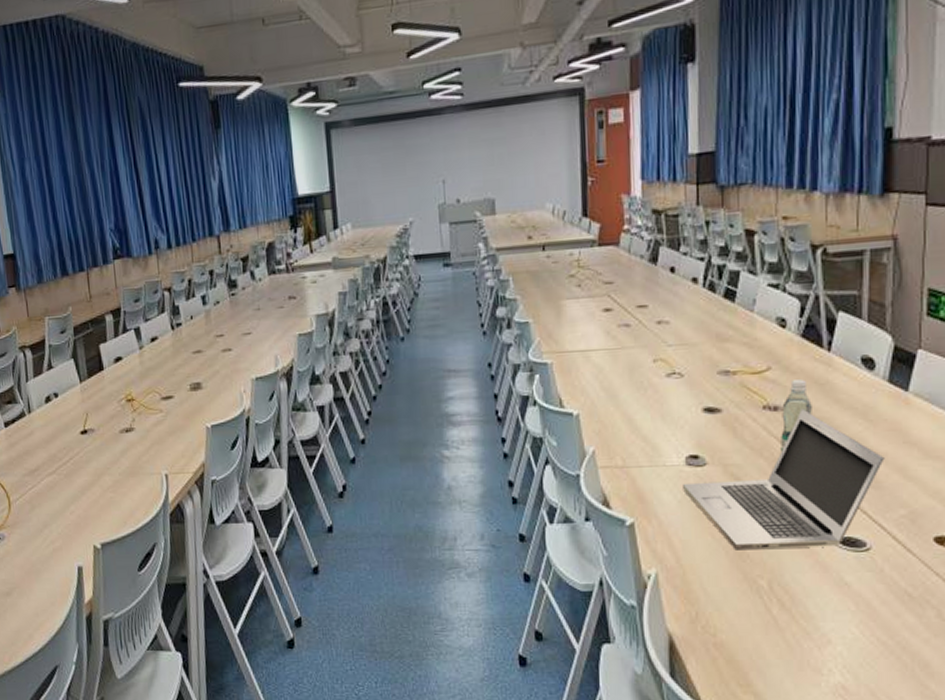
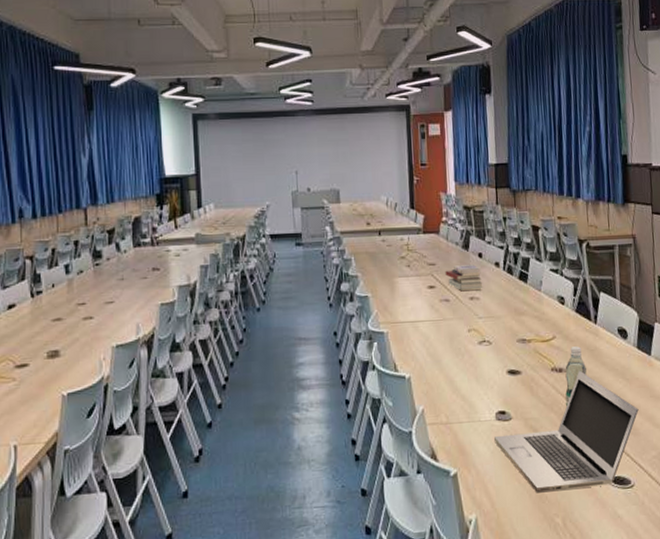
books: none [625,281,675,315] -> present [445,265,483,292]

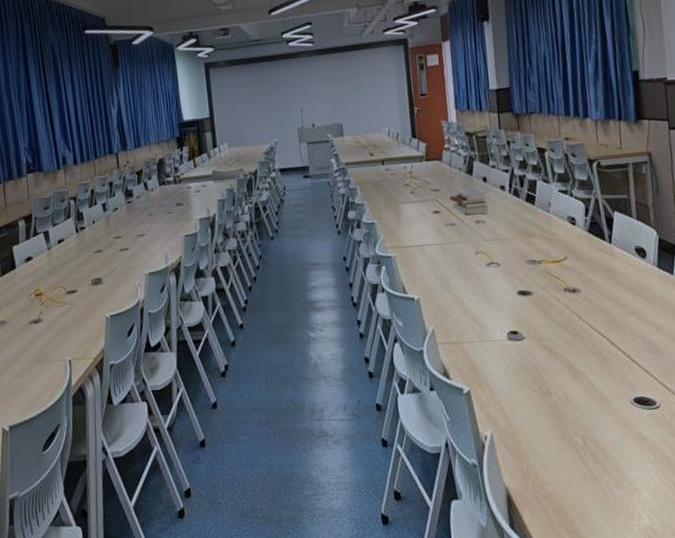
laptop: present [493,370,639,493] -> none [506,290,662,412]
bottle: present [565,346,587,408] -> none [579,266,603,328]

